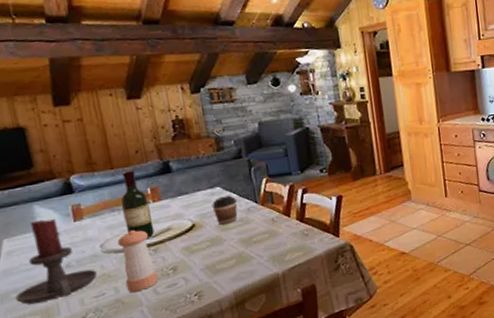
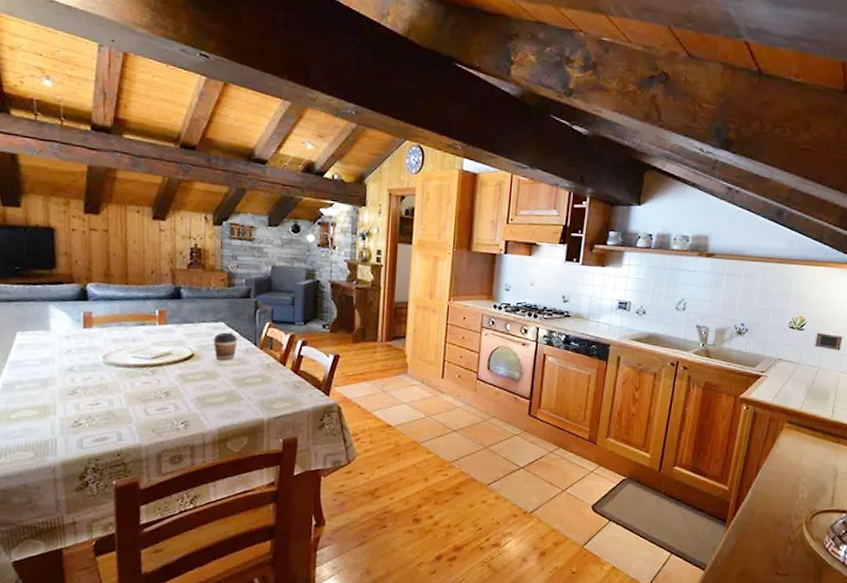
candle holder: present [15,219,97,305] -> none [18,320,95,399]
pepper shaker: present [117,230,159,292] -> none [119,348,151,408]
wine bottle: present [120,169,155,238] -> none [128,288,156,359]

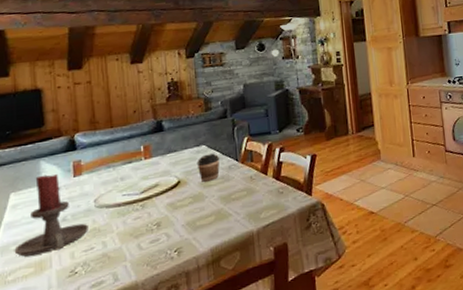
candle holder: none [18,320,95,399] -> present [14,174,88,257]

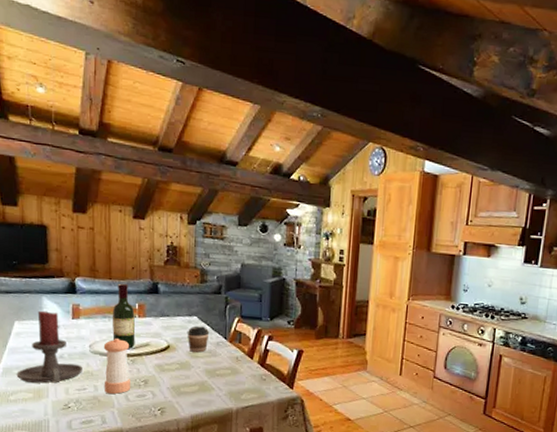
pepper shaker: none [109,186,143,247] -> present [103,338,131,394]
wine bottle: none [116,128,144,194] -> present [112,283,136,349]

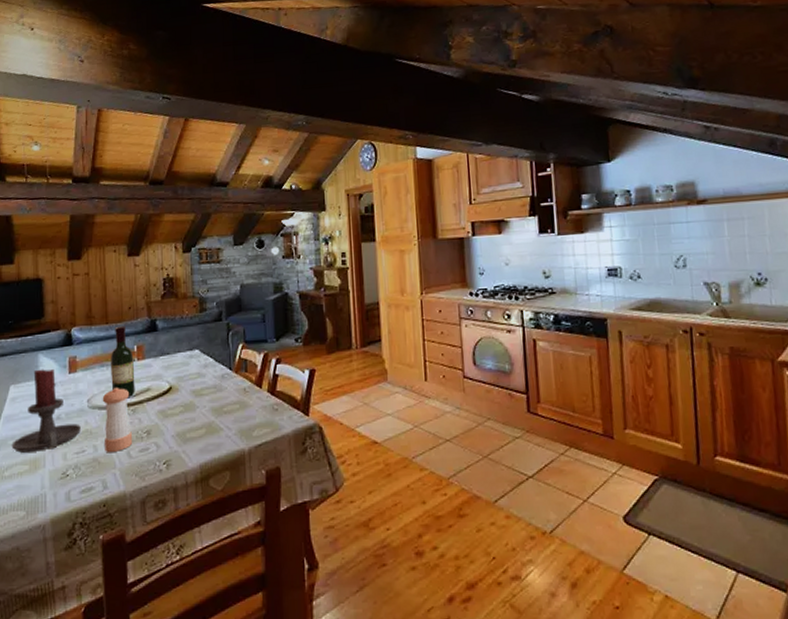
coffee cup: present [187,326,210,353] -> none [189,359,213,390]

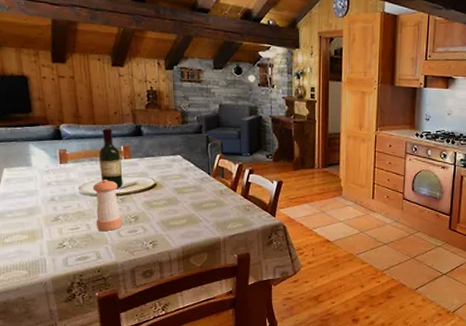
candle holder: present [11,369,81,453] -> none [9,157,74,225]

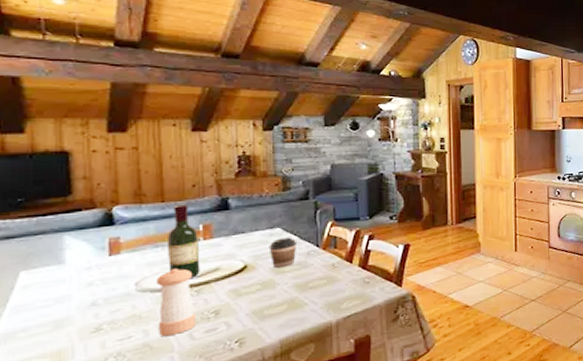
coffee cup: none [172,164,194,188] -> present [268,237,298,268]

